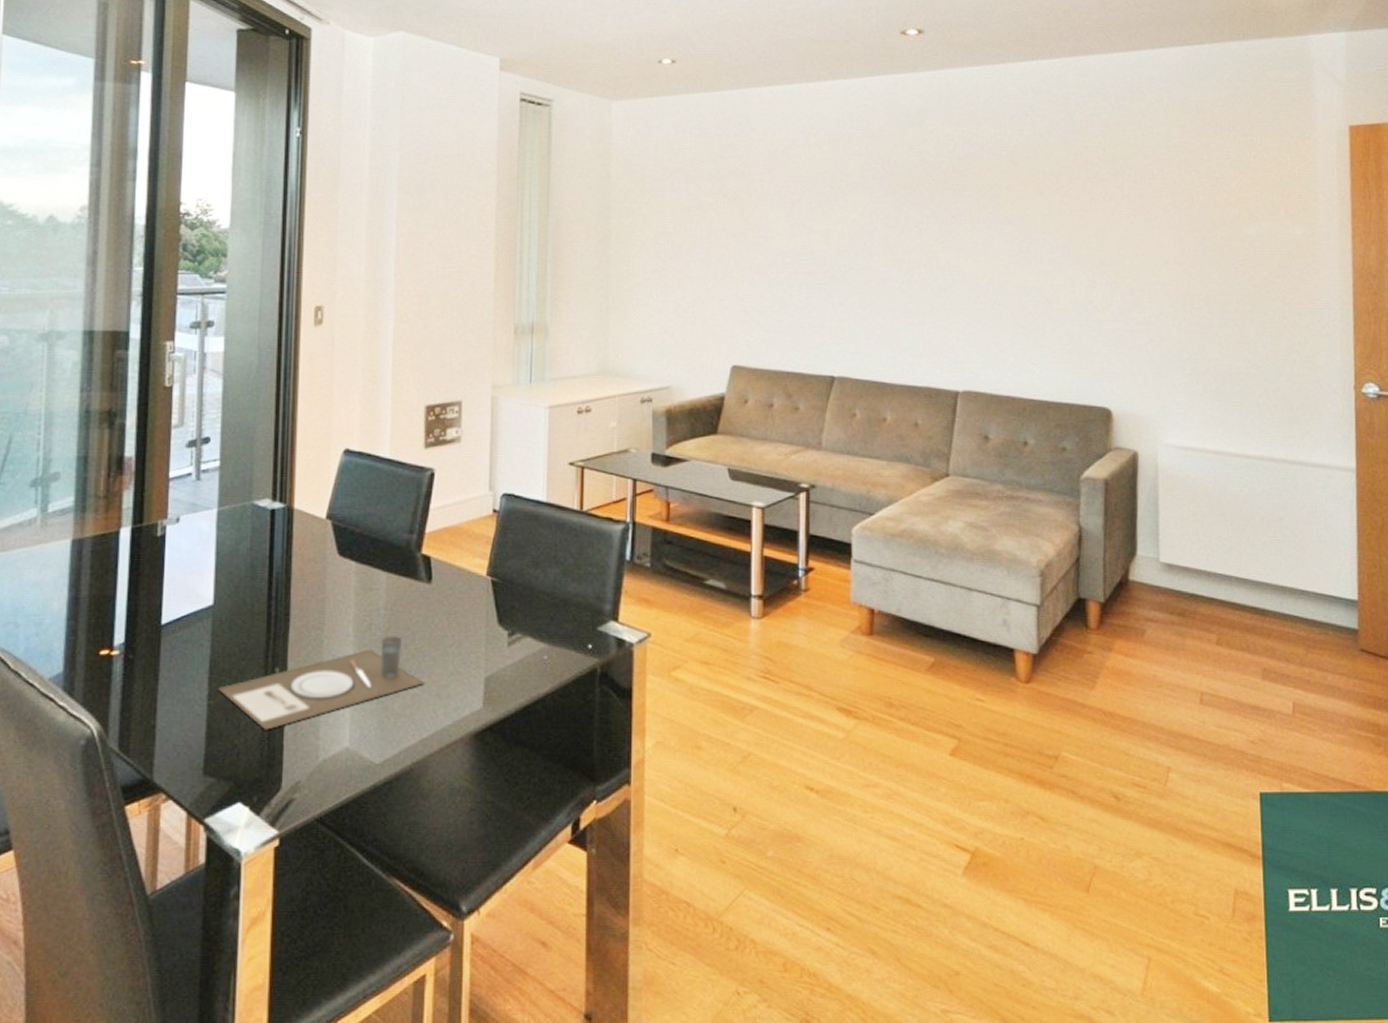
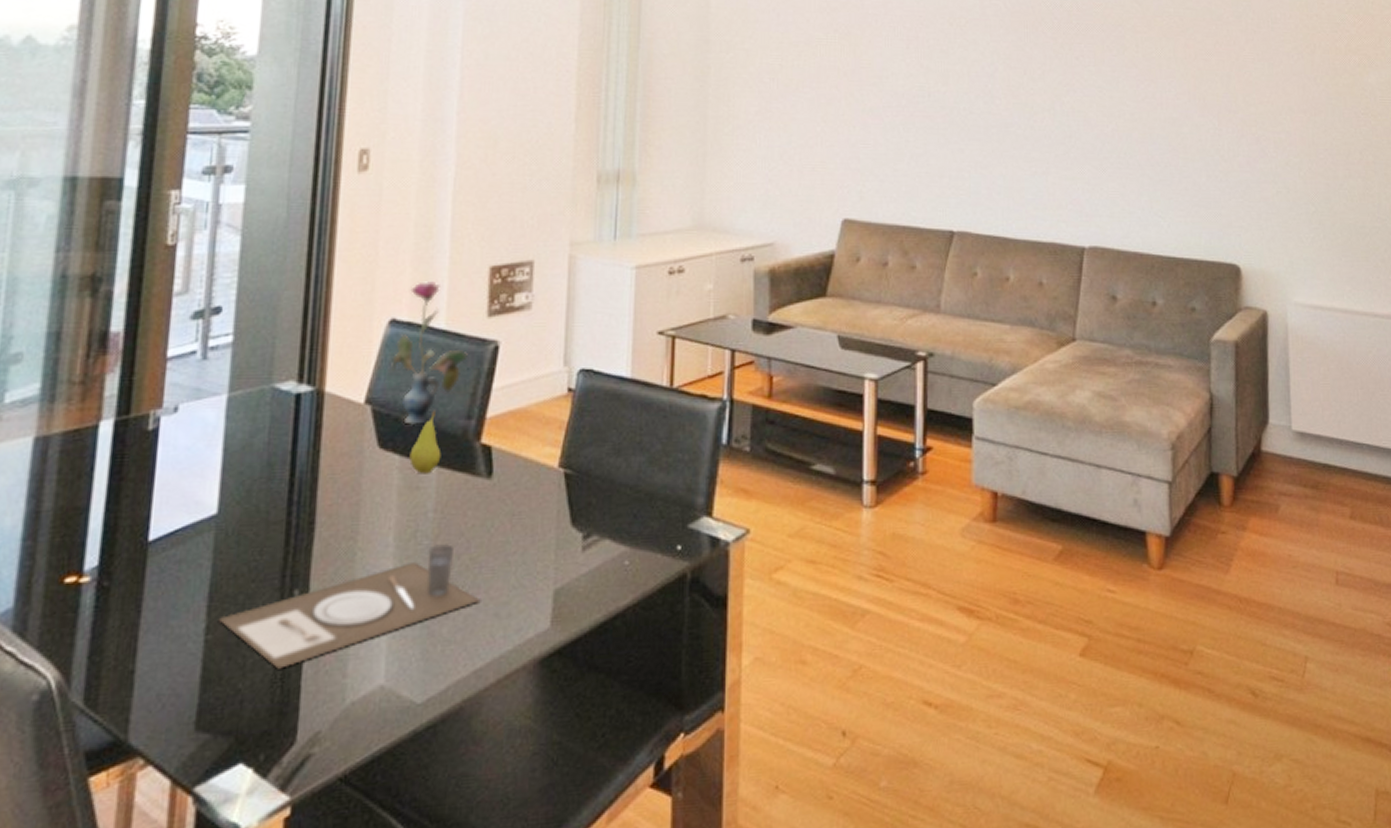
vase: none [346,417,409,537] -> present [391,280,468,425]
fruit: none [364,525,389,578] -> present [409,409,441,474]

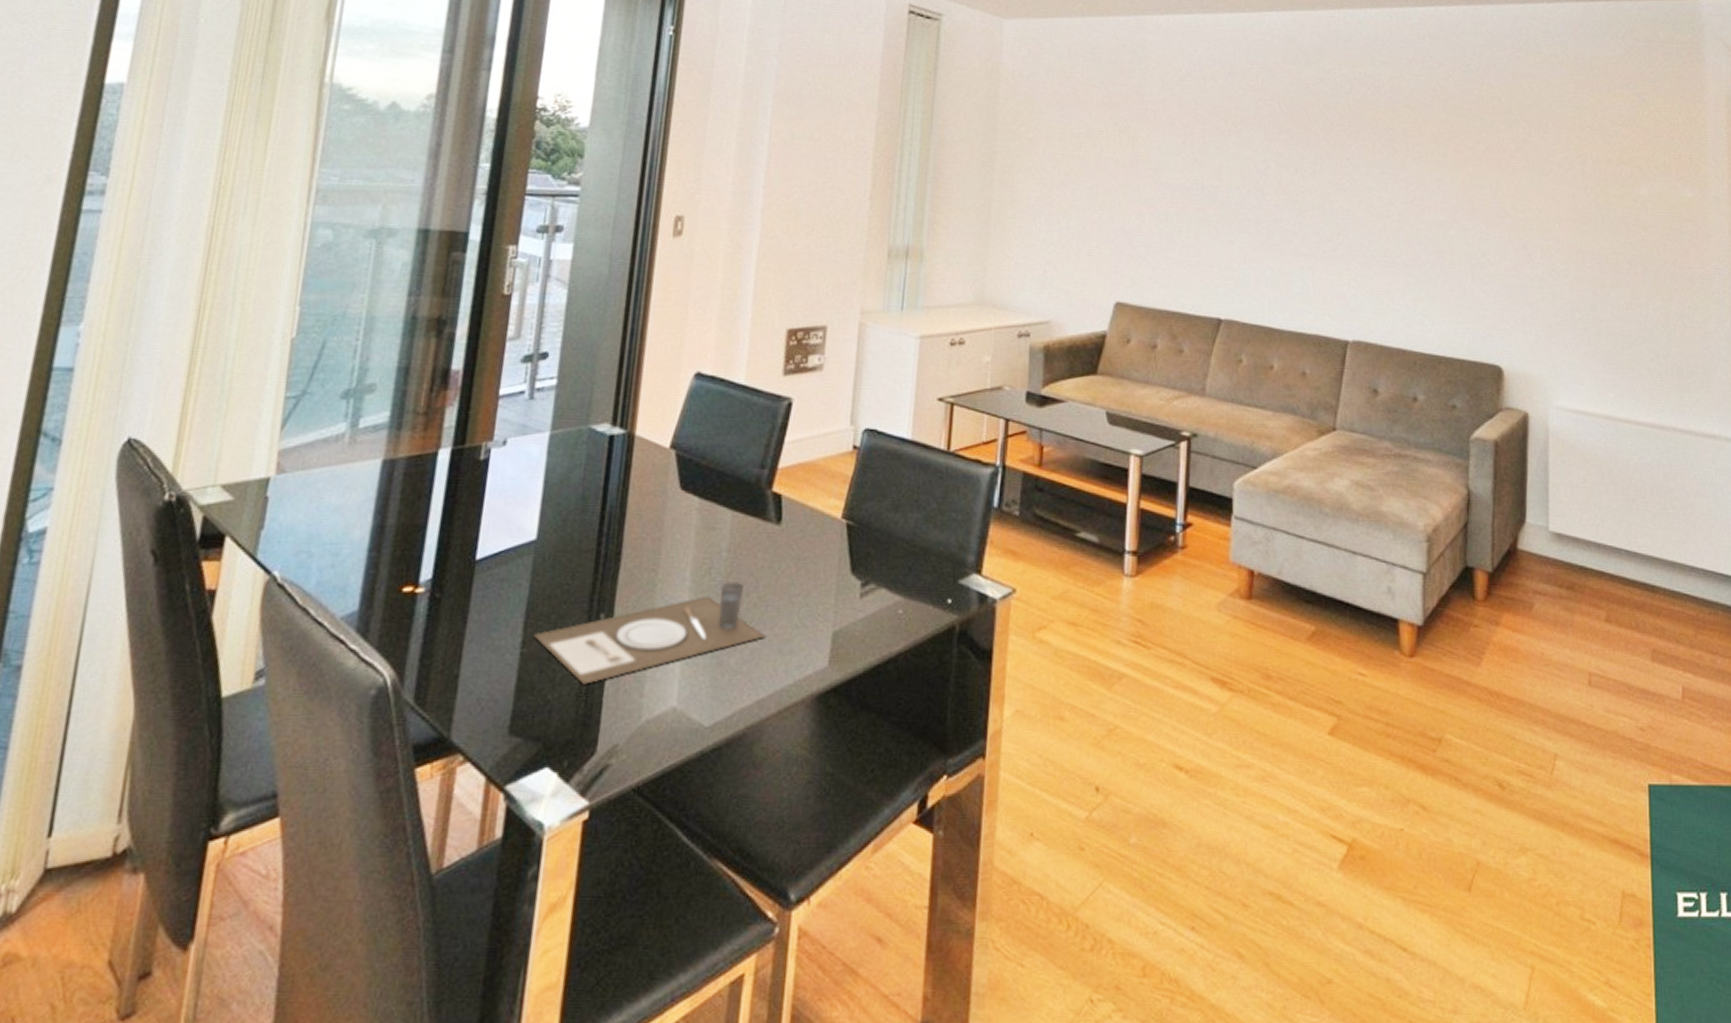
vase: present [391,280,468,425] -> none [694,338,764,471]
fruit: present [409,409,441,474] -> none [707,457,736,517]

